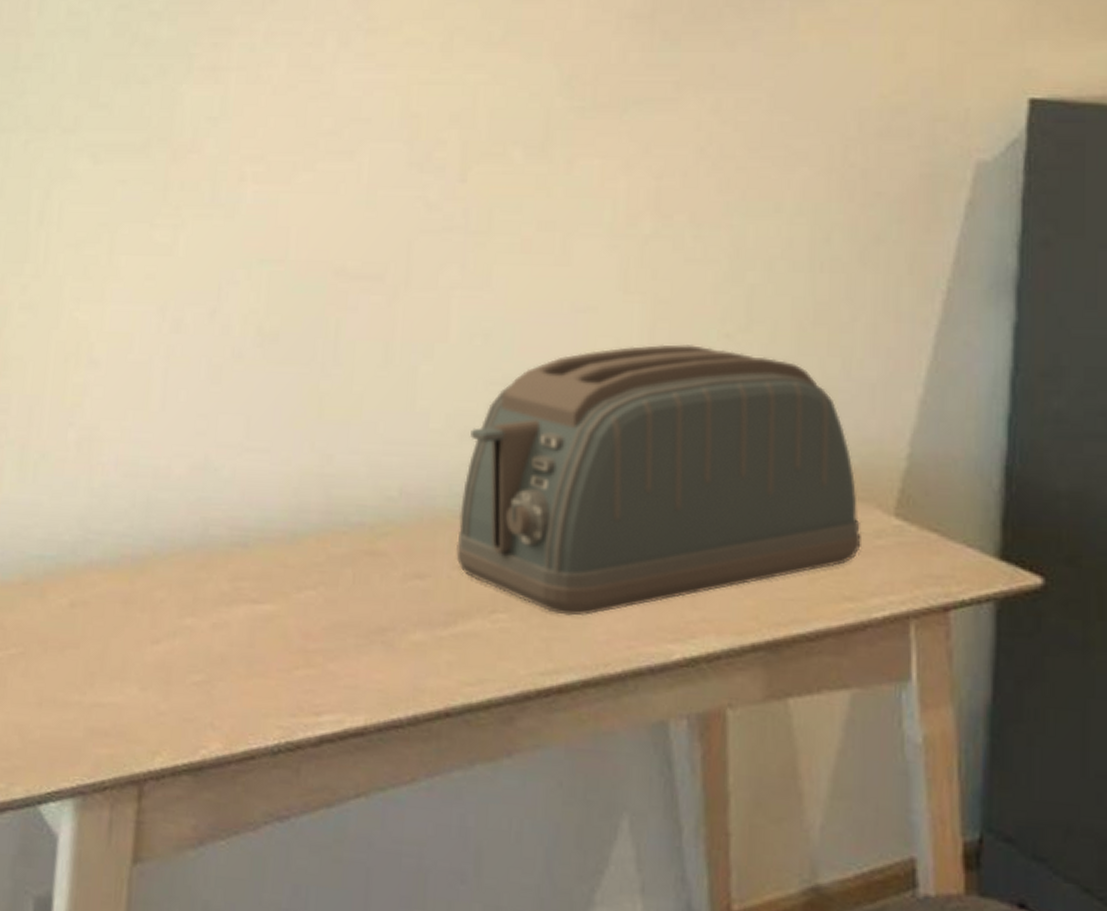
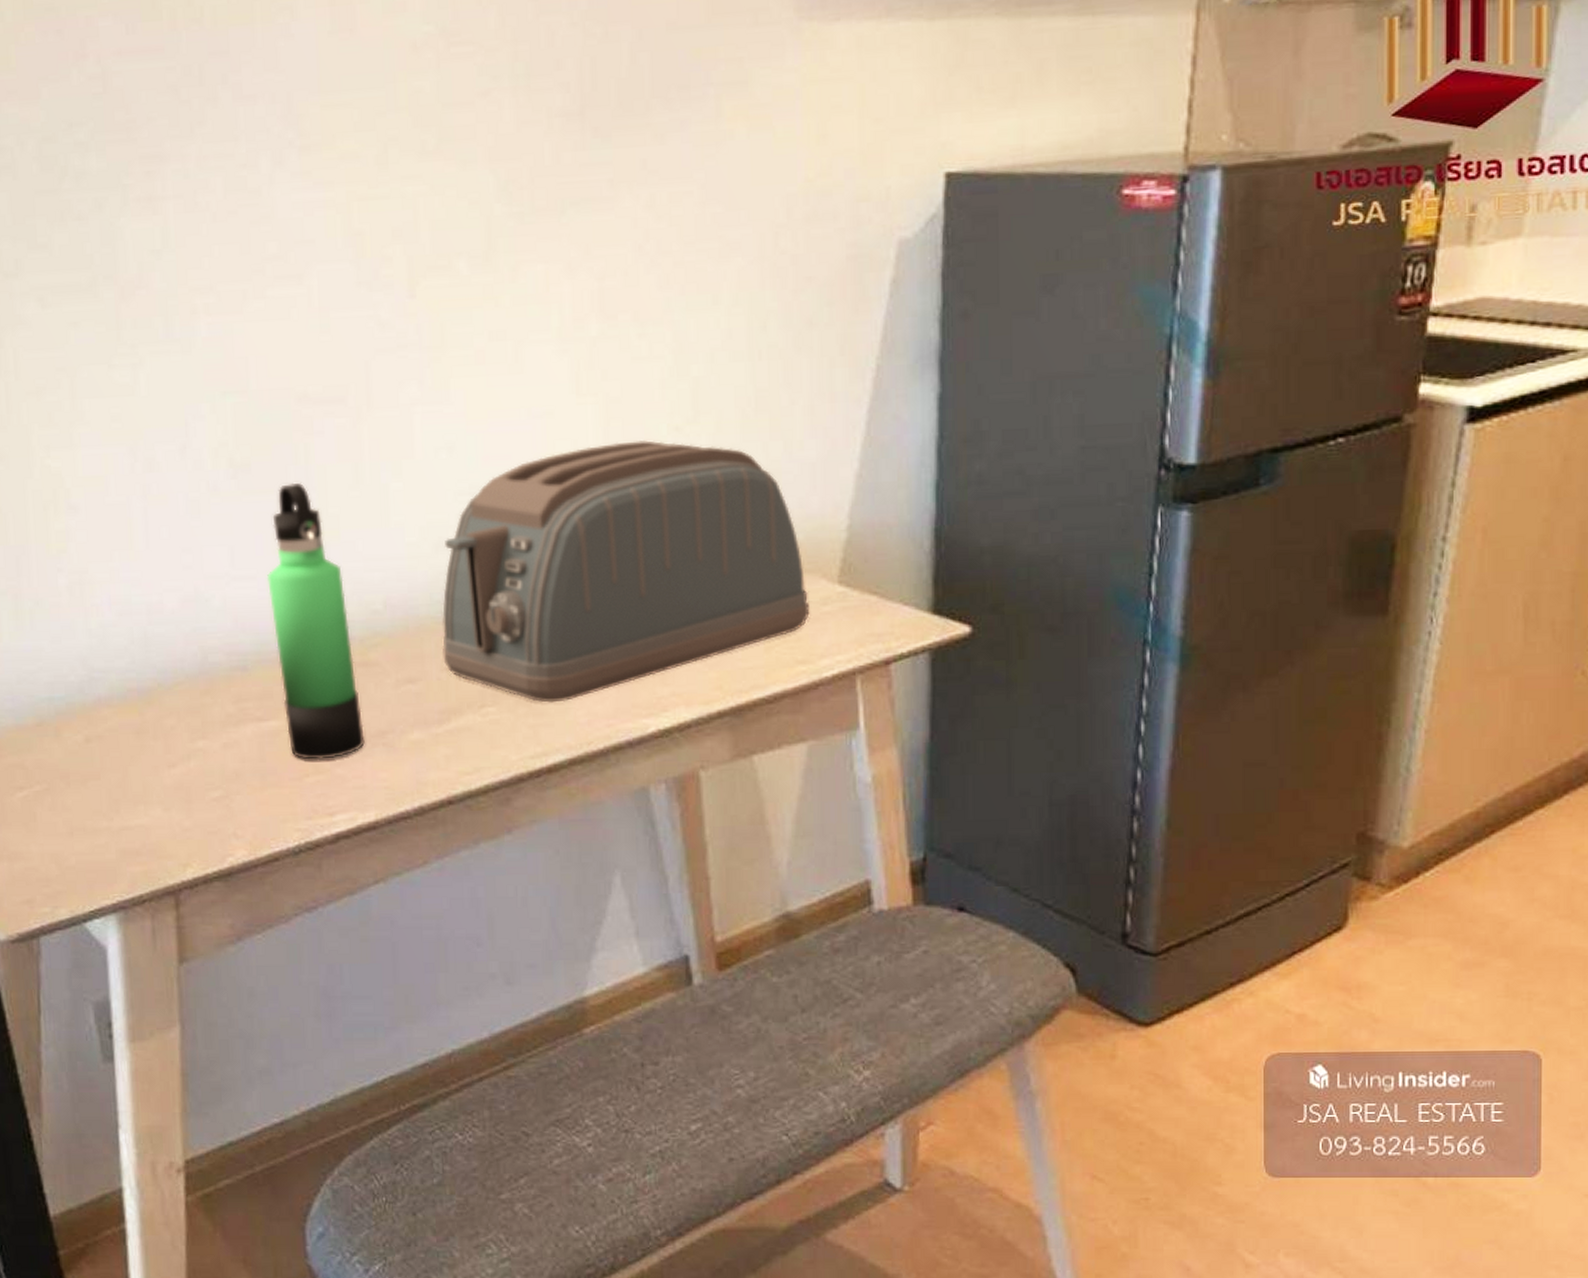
thermos bottle: none [280,356,364,653] -> present [266,482,365,760]

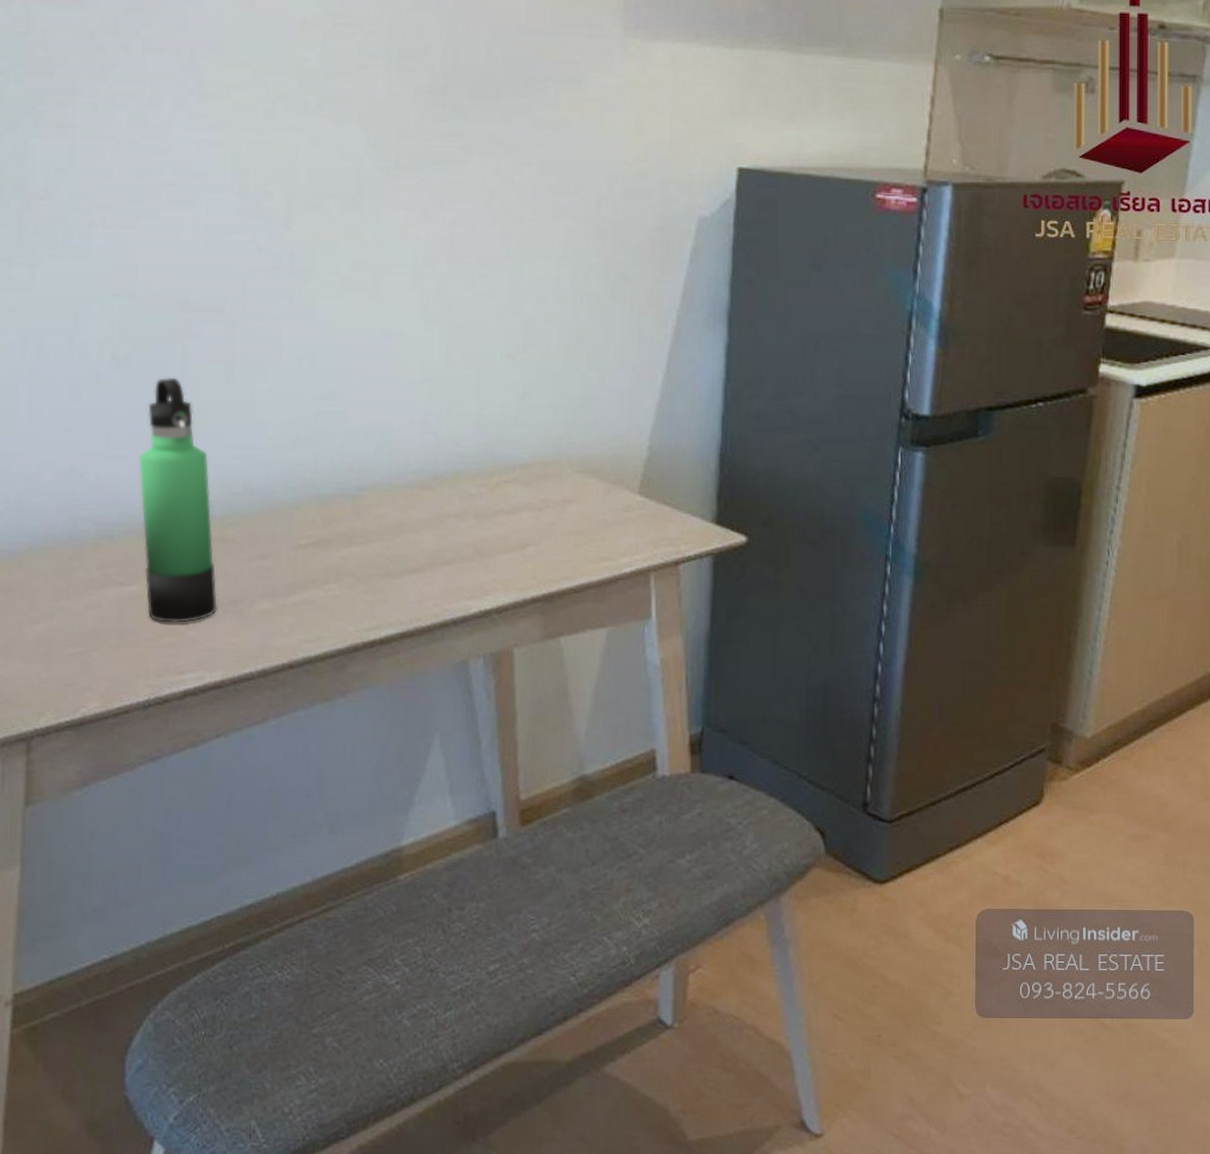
toaster: present [442,440,810,703] -> none [293,363,614,583]

